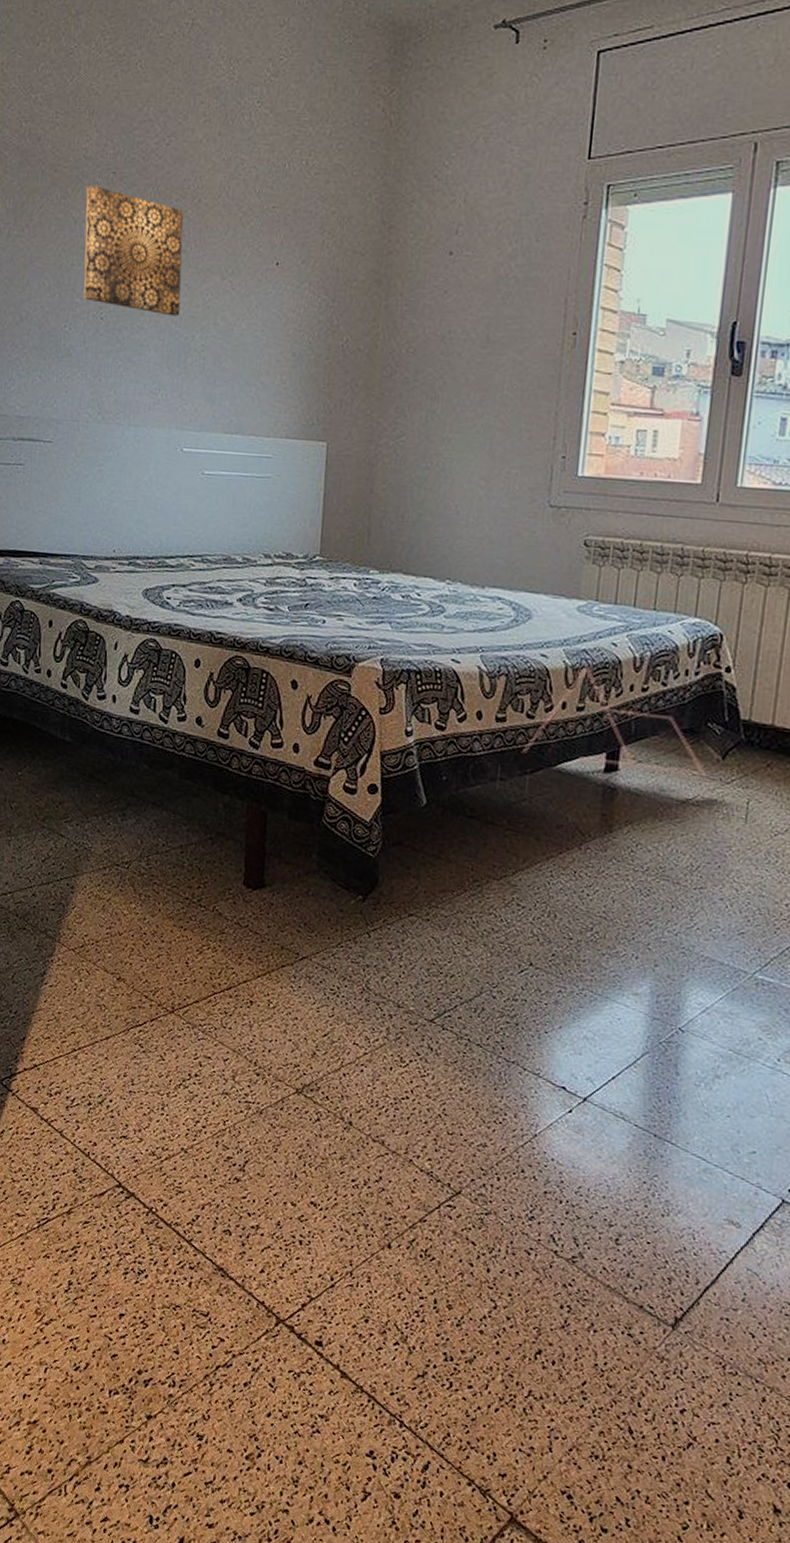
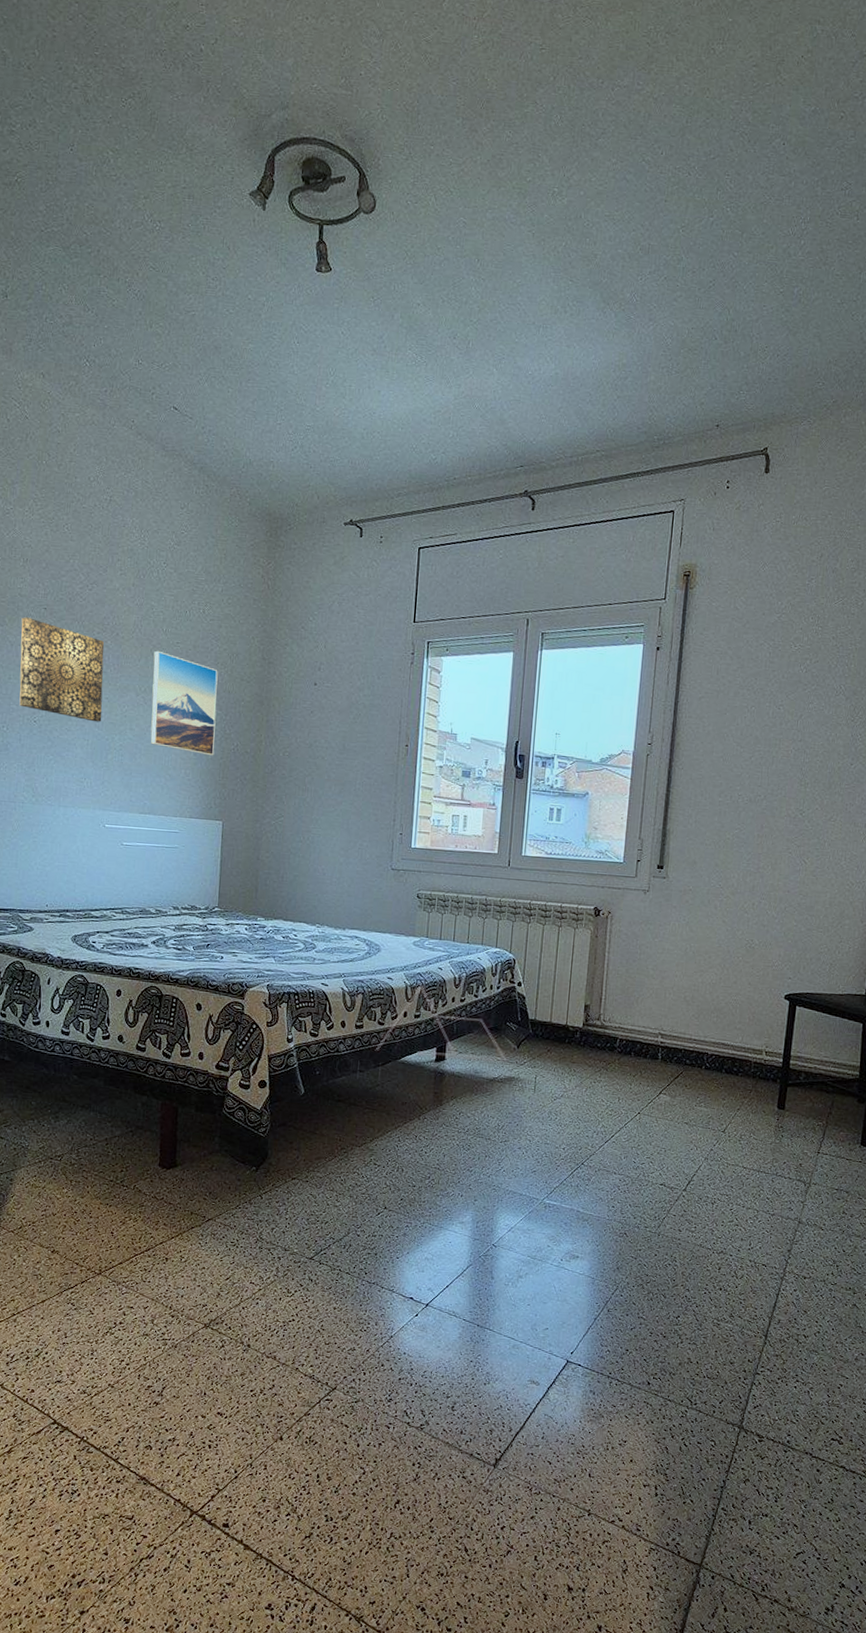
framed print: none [238,219,324,356] -> present [150,650,218,756]

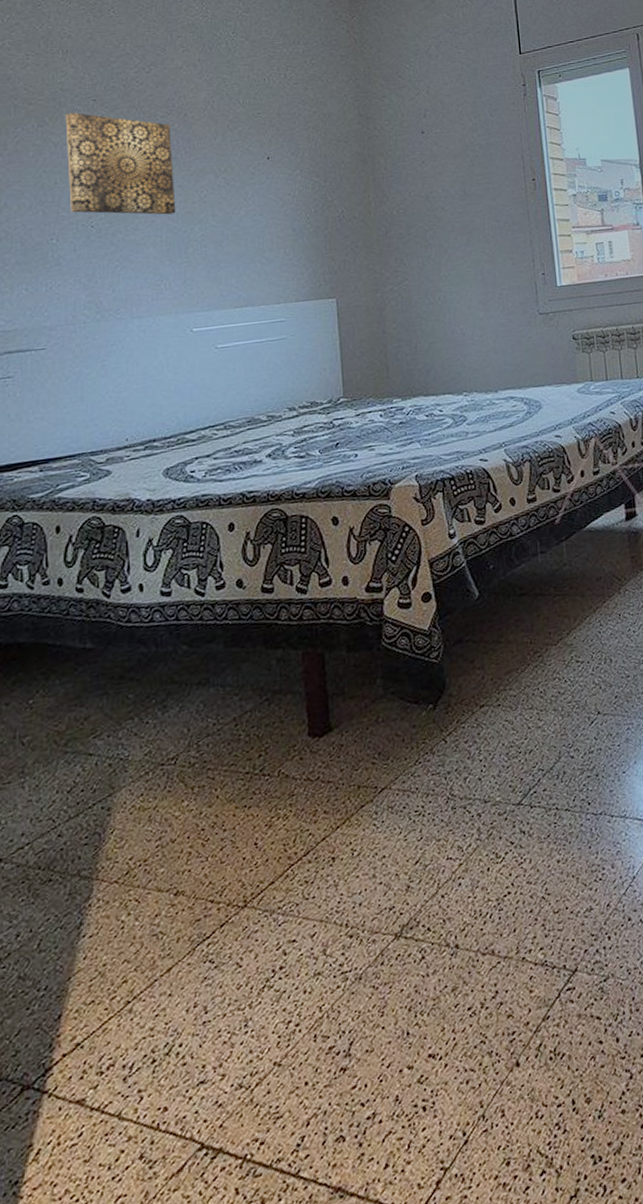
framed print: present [150,650,218,756] -> none [232,125,317,229]

